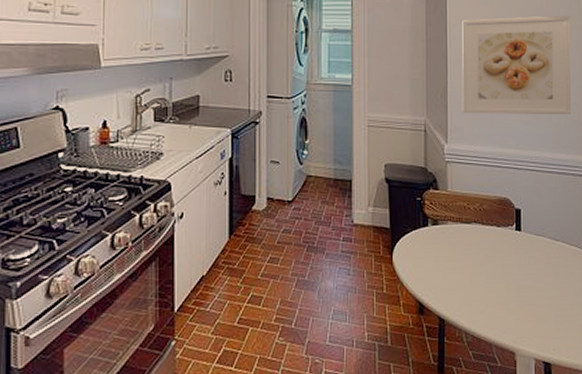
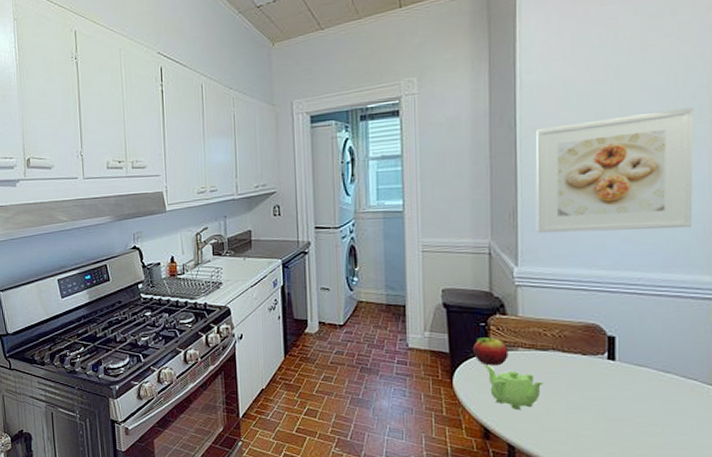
fruit: none [410,212,440,240] -> present [472,338,508,366]
teapot: none [420,240,468,282] -> present [485,366,544,409]

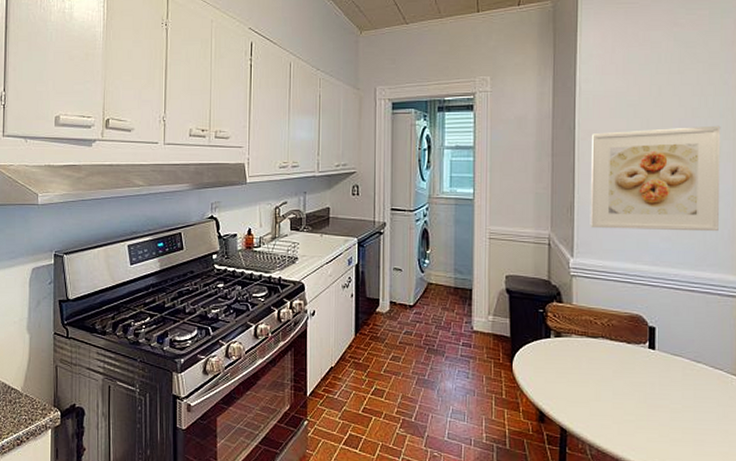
fruit: present [472,338,508,366] -> none [531,323,563,351]
teapot: present [485,366,544,409] -> none [542,351,594,394]

